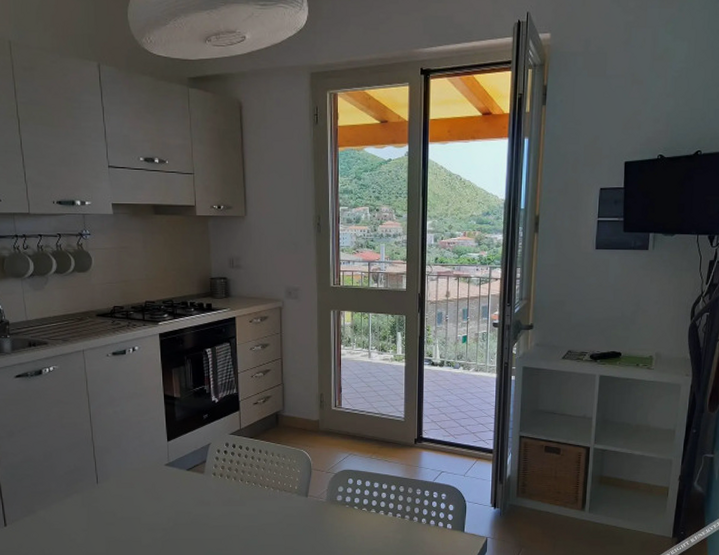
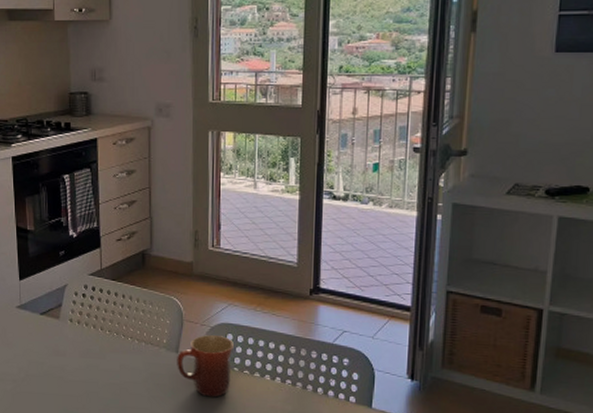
mug: none [307,481,354,532] -> present [177,335,234,398]

